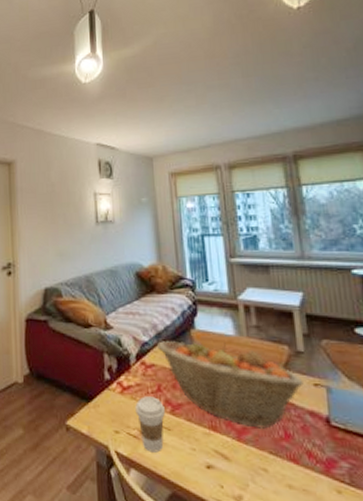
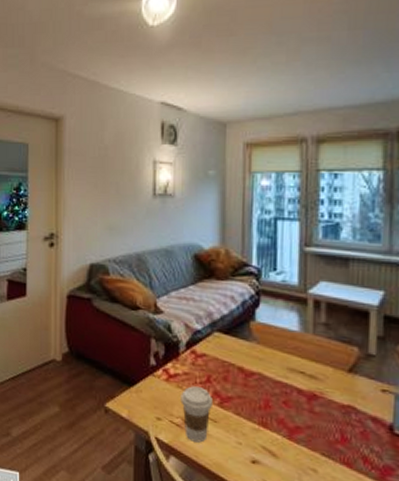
fruit basket: present [157,341,304,429] -> none [211,330,370,430]

